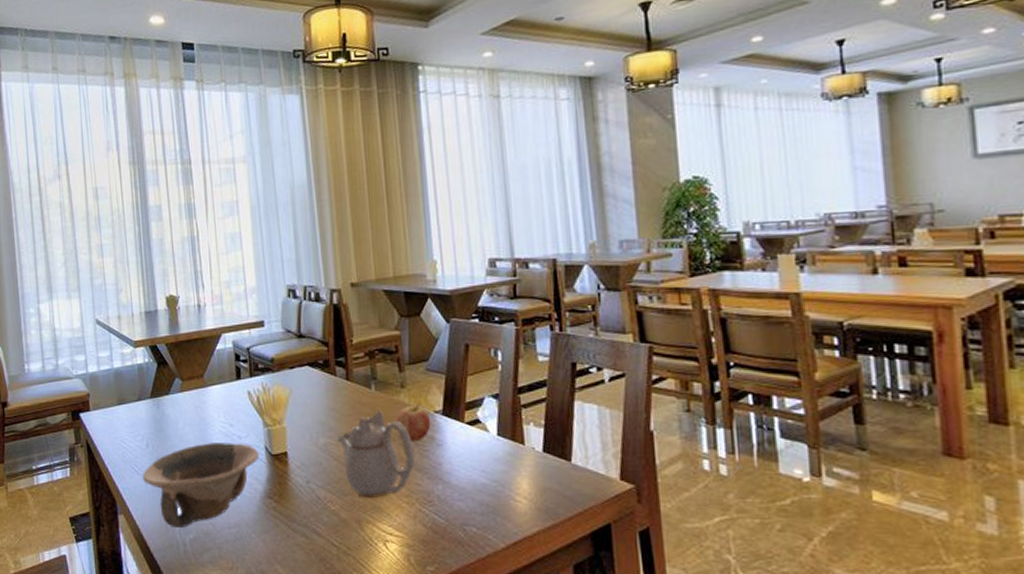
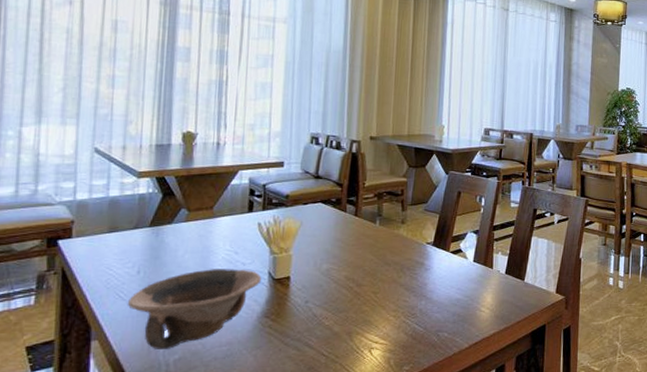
teapot: present [338,411,415,499] -> none [340,242,406,314]
fruit: present [397,403,431,442] -> none [394,236,423,267]

